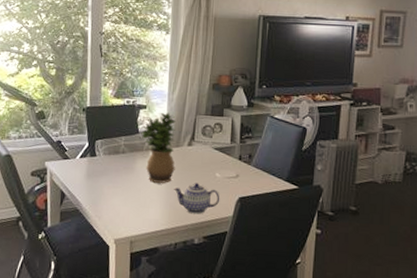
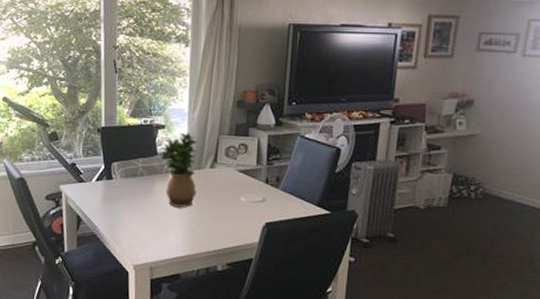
teapot: present [174,183,220,215] -> none [196,207,245,240]

